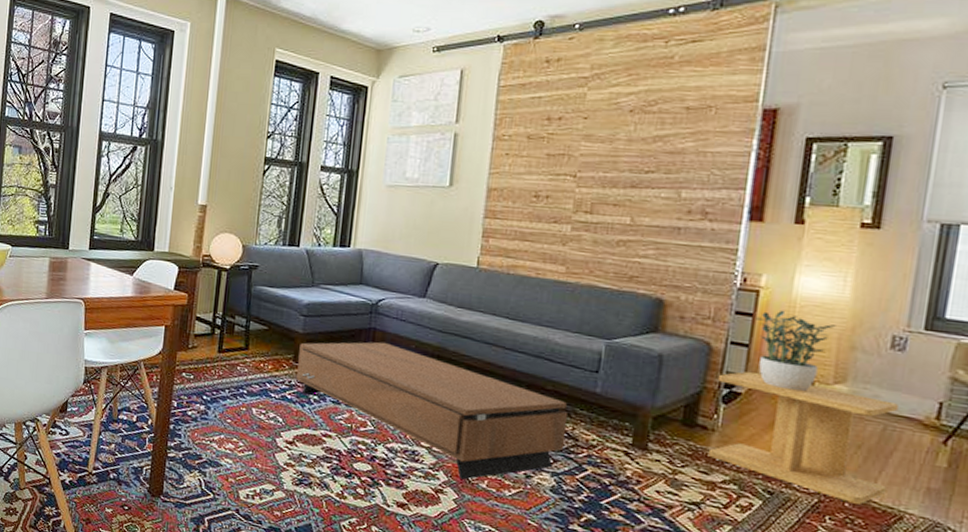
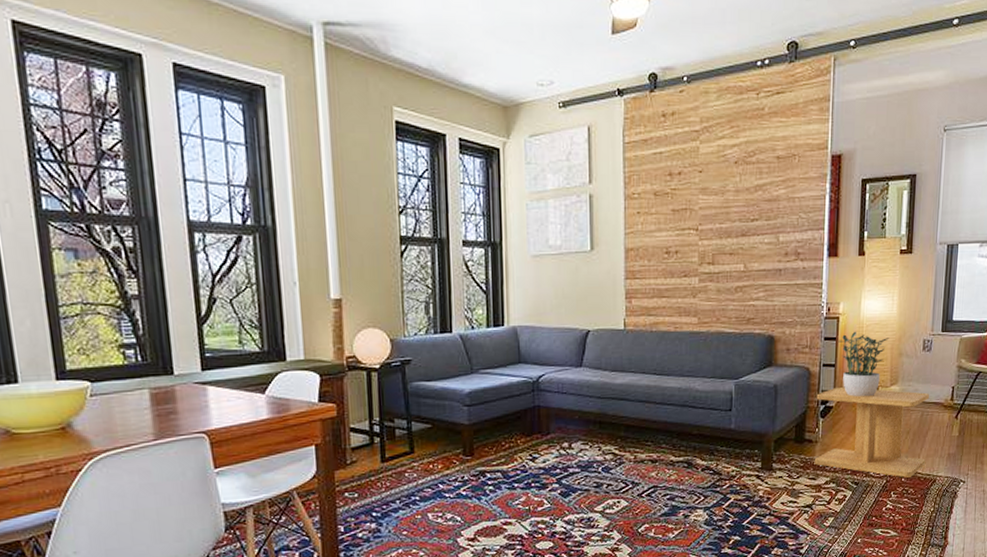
coffee table: present [296,341,569,480] -> none [467,418,712,534]

